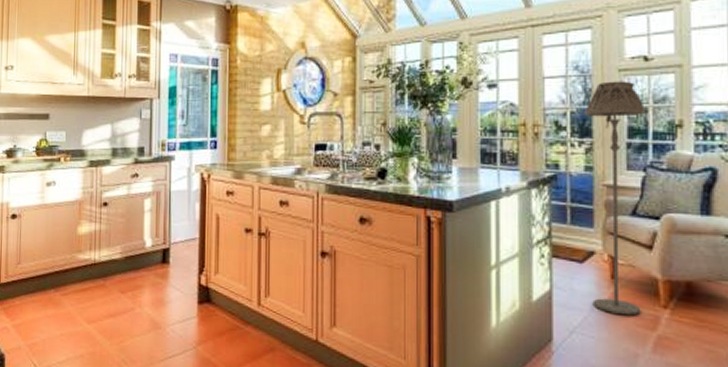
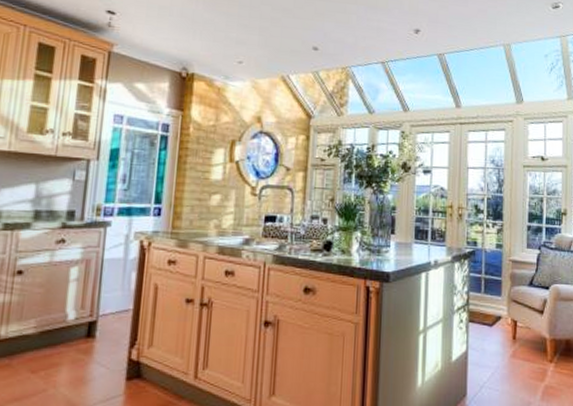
floor lamp: present [585,81,645,316] -> none [498,174,541,370]

